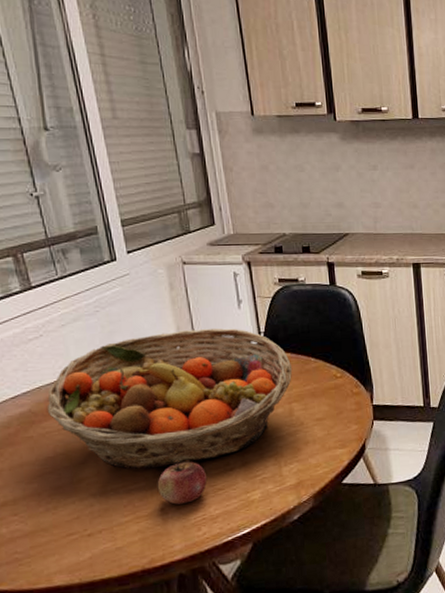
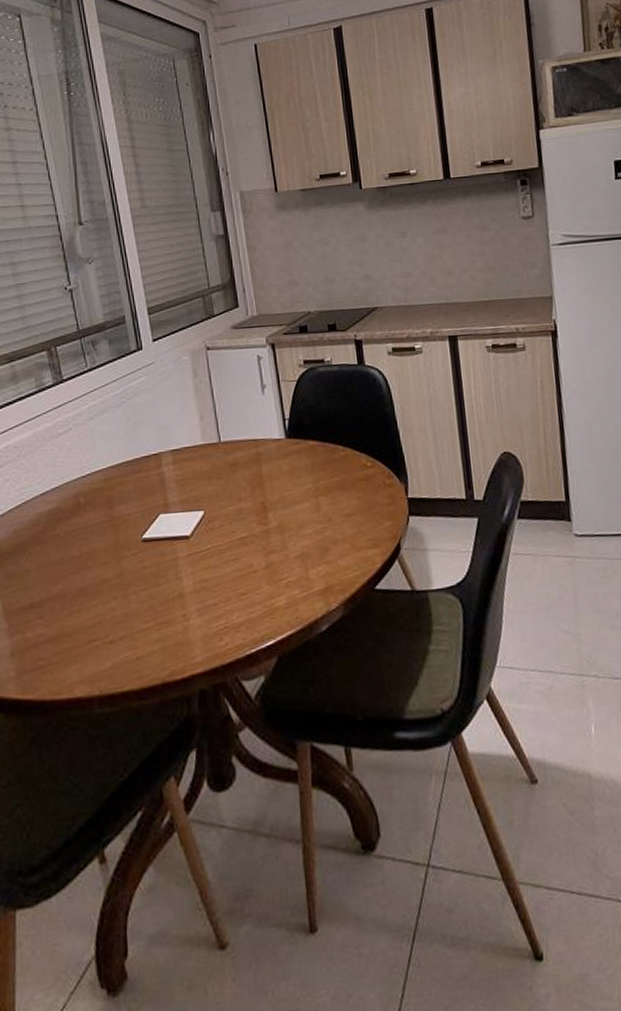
fruit basket: present [47,328,293,470] -> none [73,415,319,571]
apple: present [157,461,207,505] -> none [178,562,229,610]

